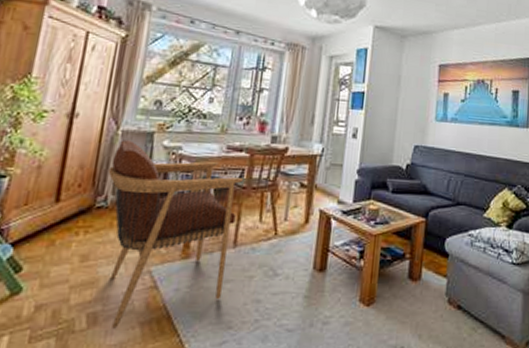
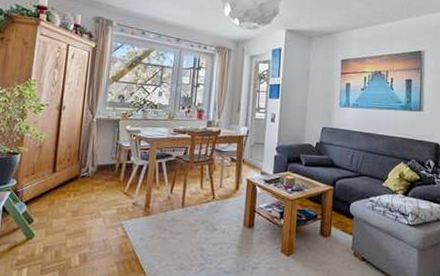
armchair: present [108,140,244,329] -> none [88,126,188,266]

